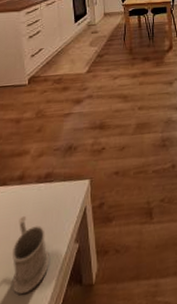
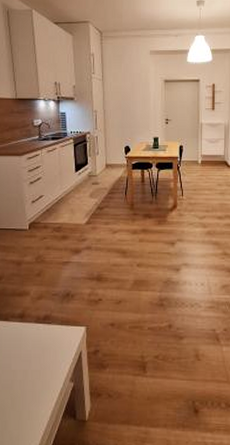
mug: present [11,216,49,295] -> none [12,351,46,418]

